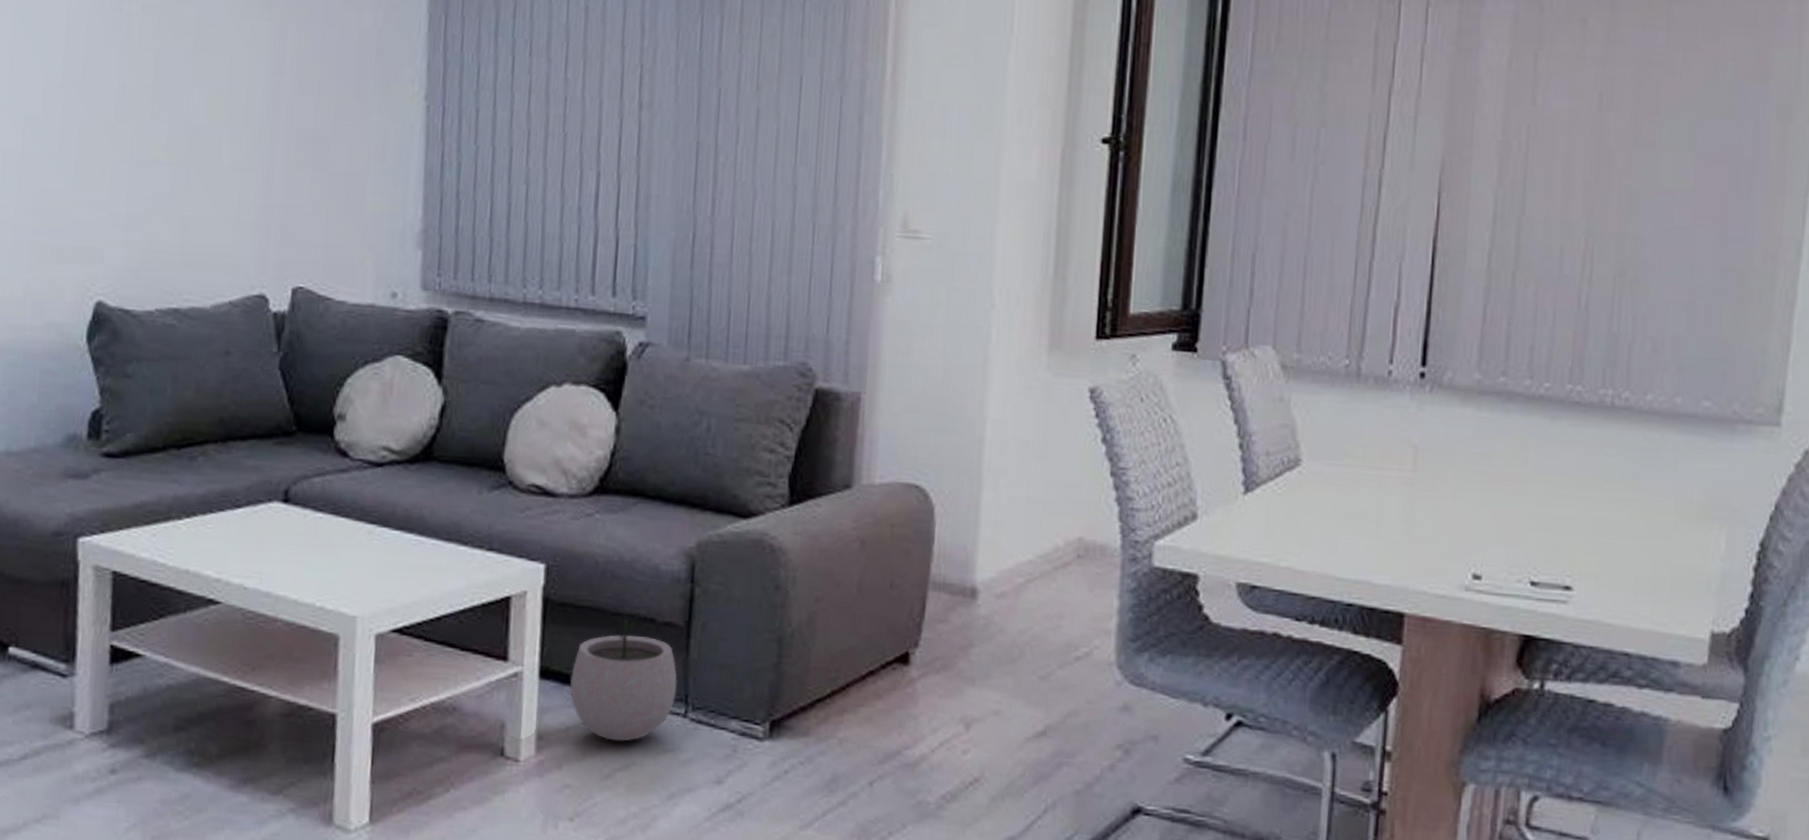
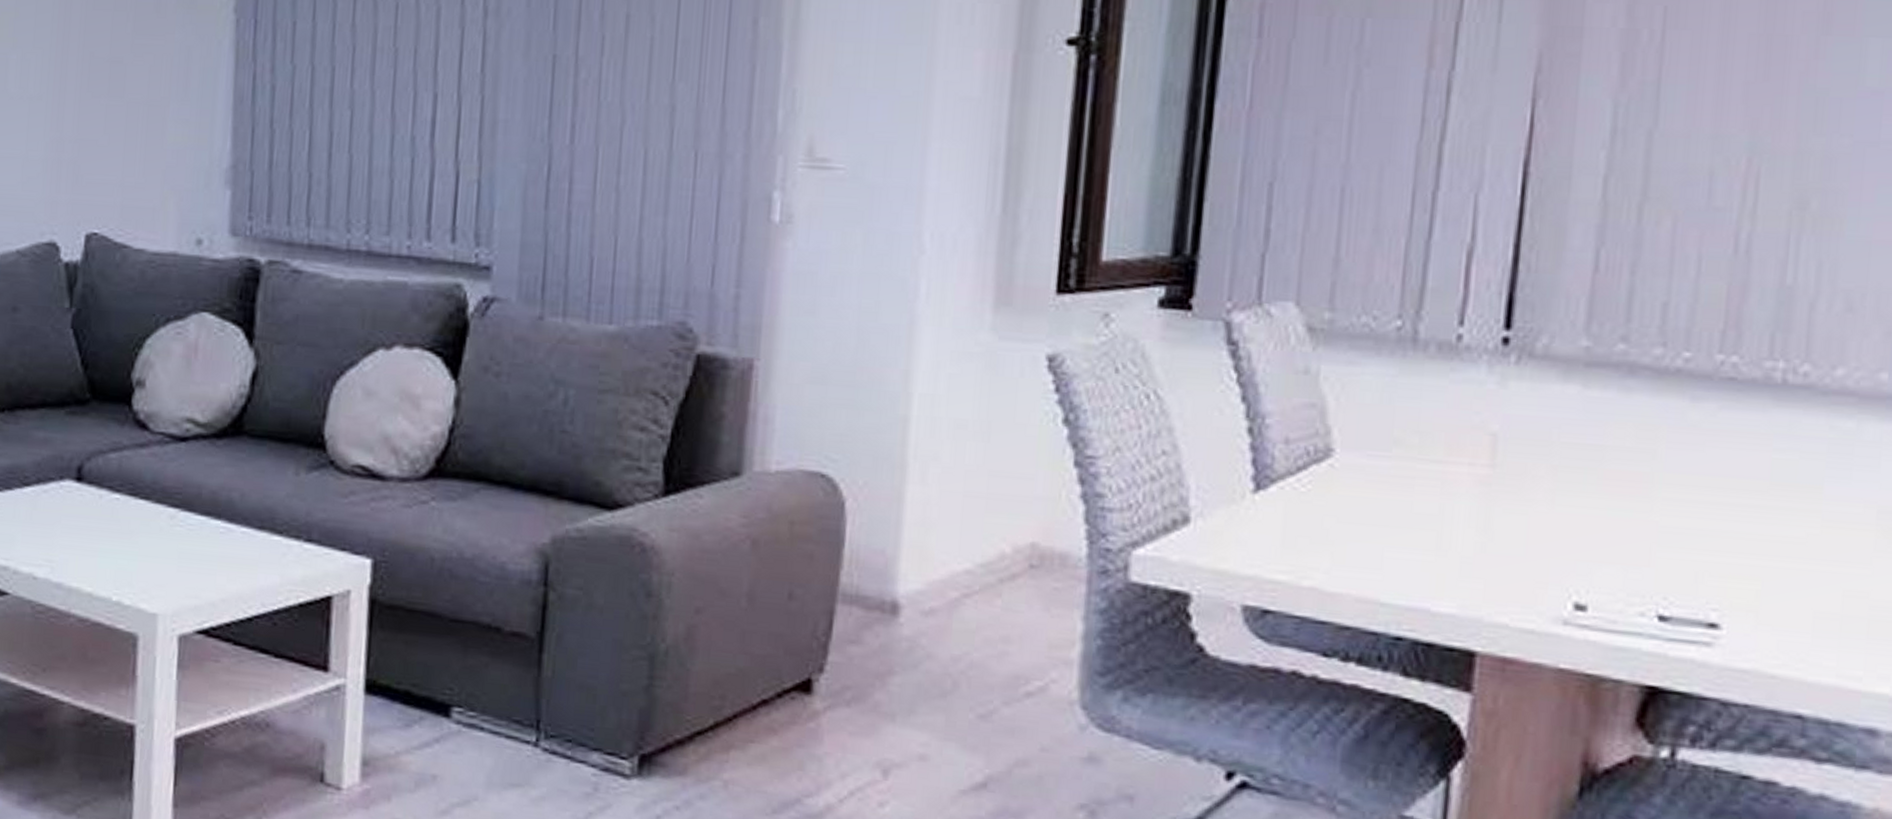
plant pot: present [570,606,678,742] -> none [400,611,528,772]

